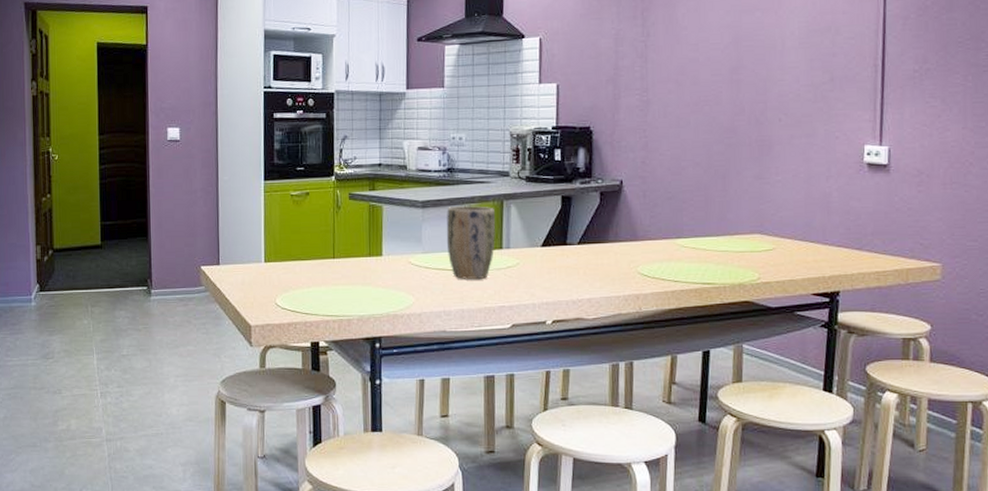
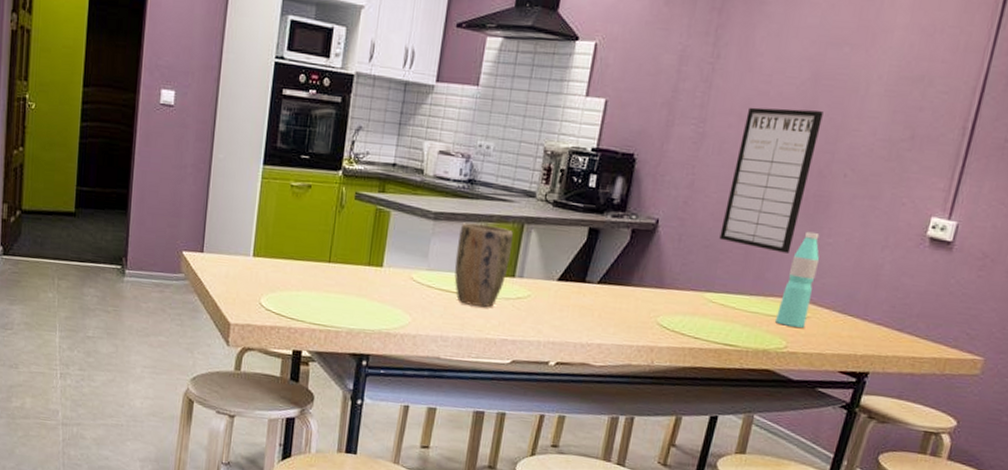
writing board: none [679,68,750,195] -> present [719,107,823,253]
water bottle: none [744,172,773,259] -> present [774,231,820,328]

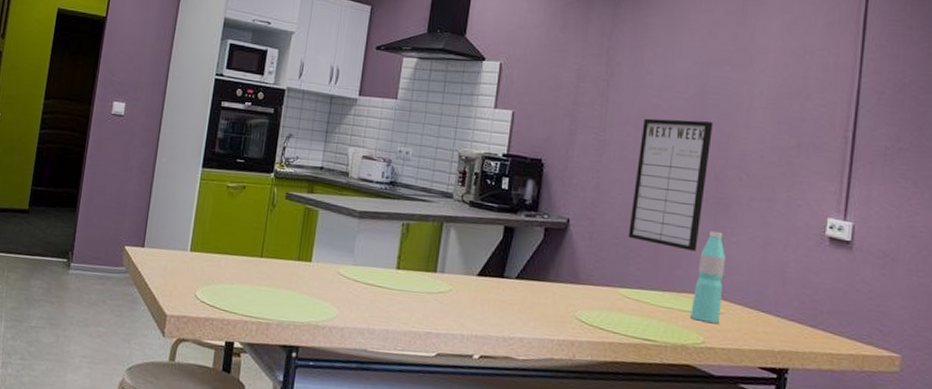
plant pot: present [454,223,513,307] -> none [379,221,434,301]

